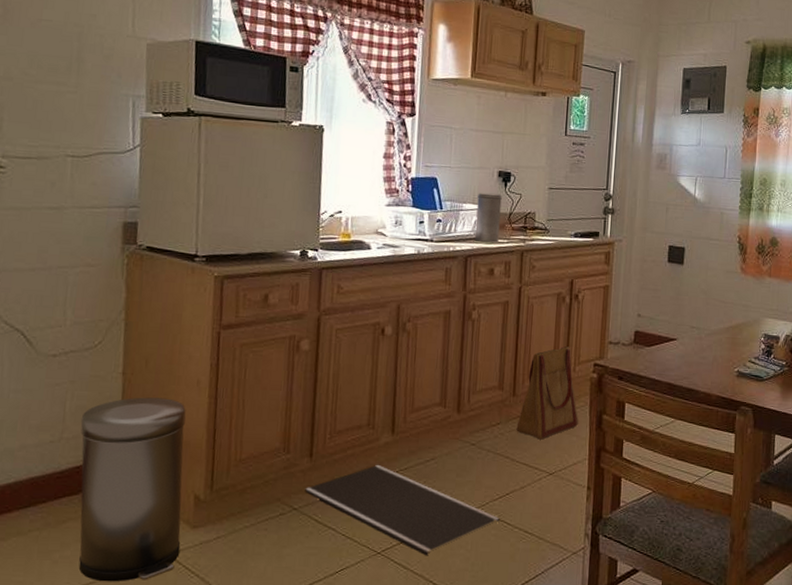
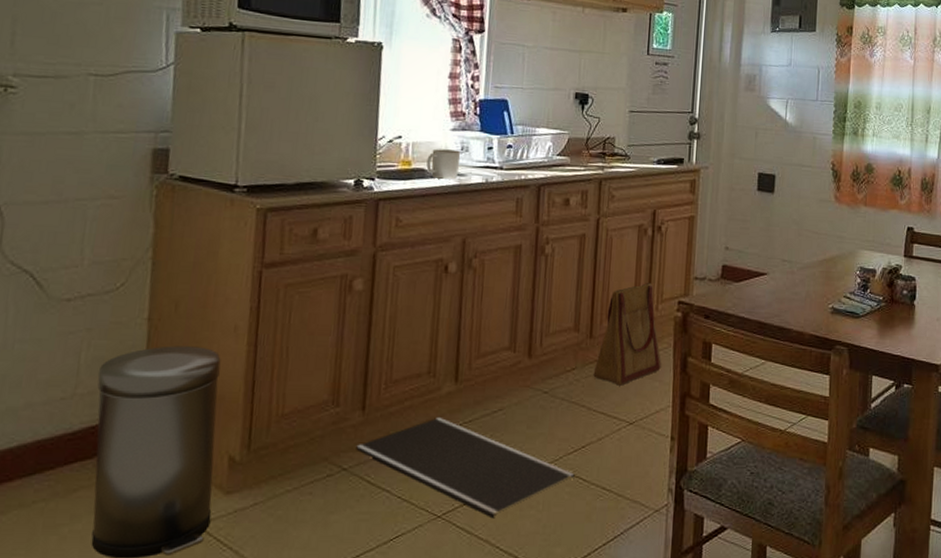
mug: none [364,222,395,251] -> present [426,149,461,180]
canister: present [474,192,502,243] -> none [548,115,579,170]

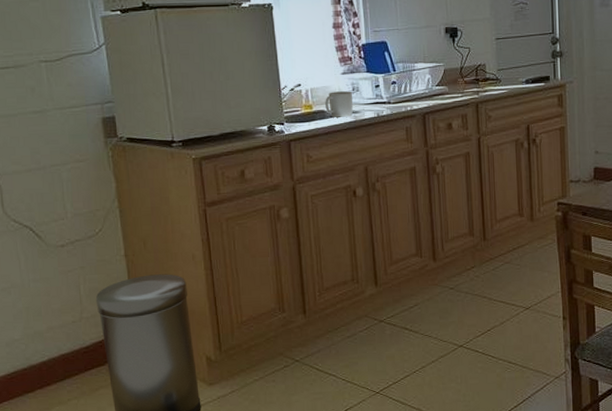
door mat: present [356,418,575,519] -> none [303,315,484,392]
shopping bag: present [593,283,662,386] -> none [490,189,548,278]

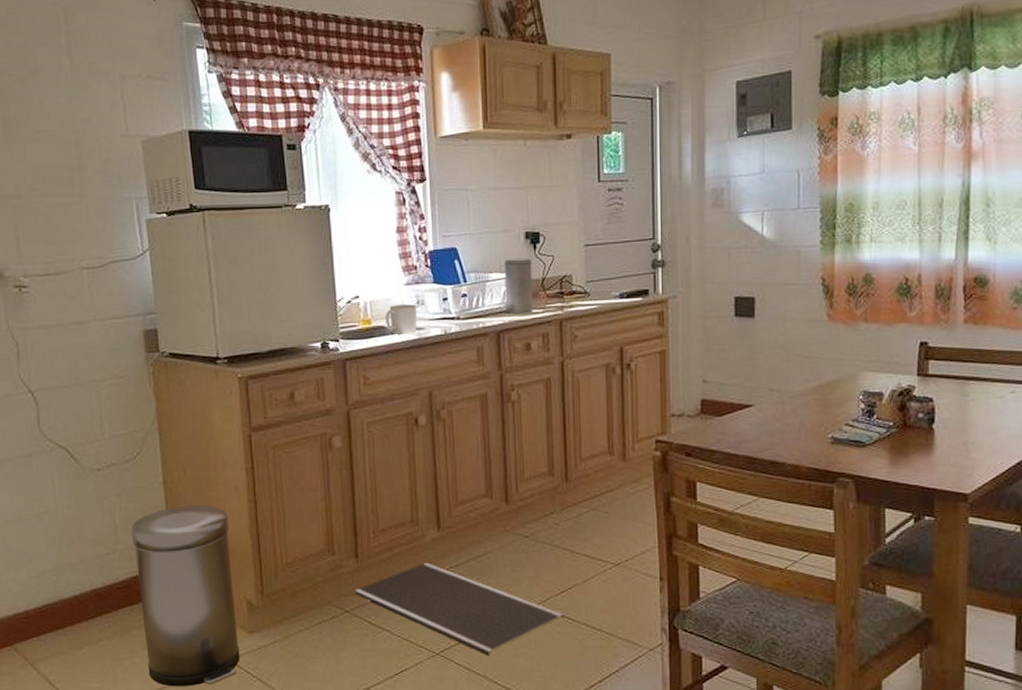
door mat: none [303,315,484,392] -> present [354,563,564,656]
canister: none [428,49,453,98] -> present [504,257,533,314]

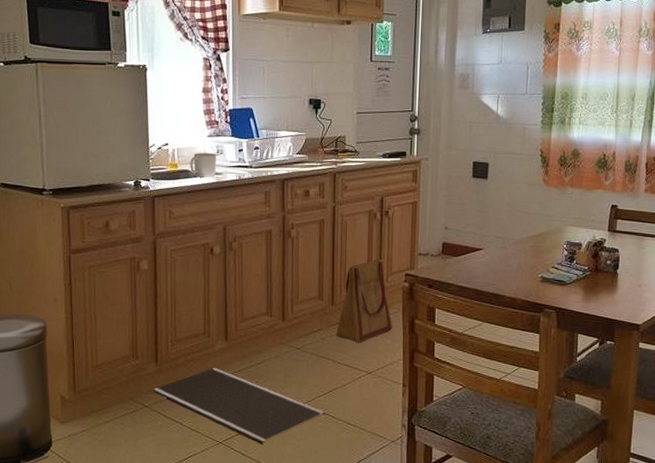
canister: present [504,257,533,314] -> none [290,119,314,166]
shopping bag: none [573,423,643,528] -> present [336,259,393,343]

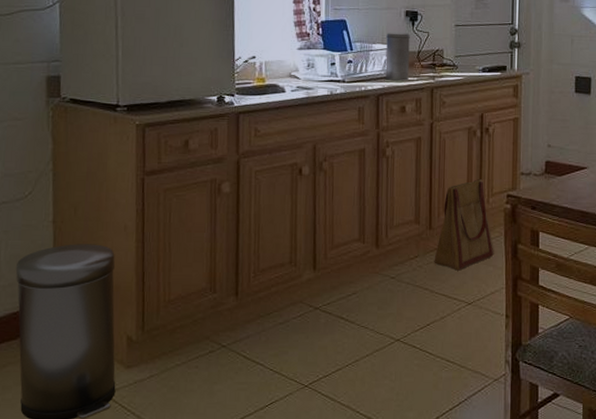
door mat: present [153,368,325,445] -> none [232,301,422,388]
mug: present [190,153,217,178] -> none [278,66,308,93]
canister: none [290,119,314,166] -> present [385,32,410,81]

